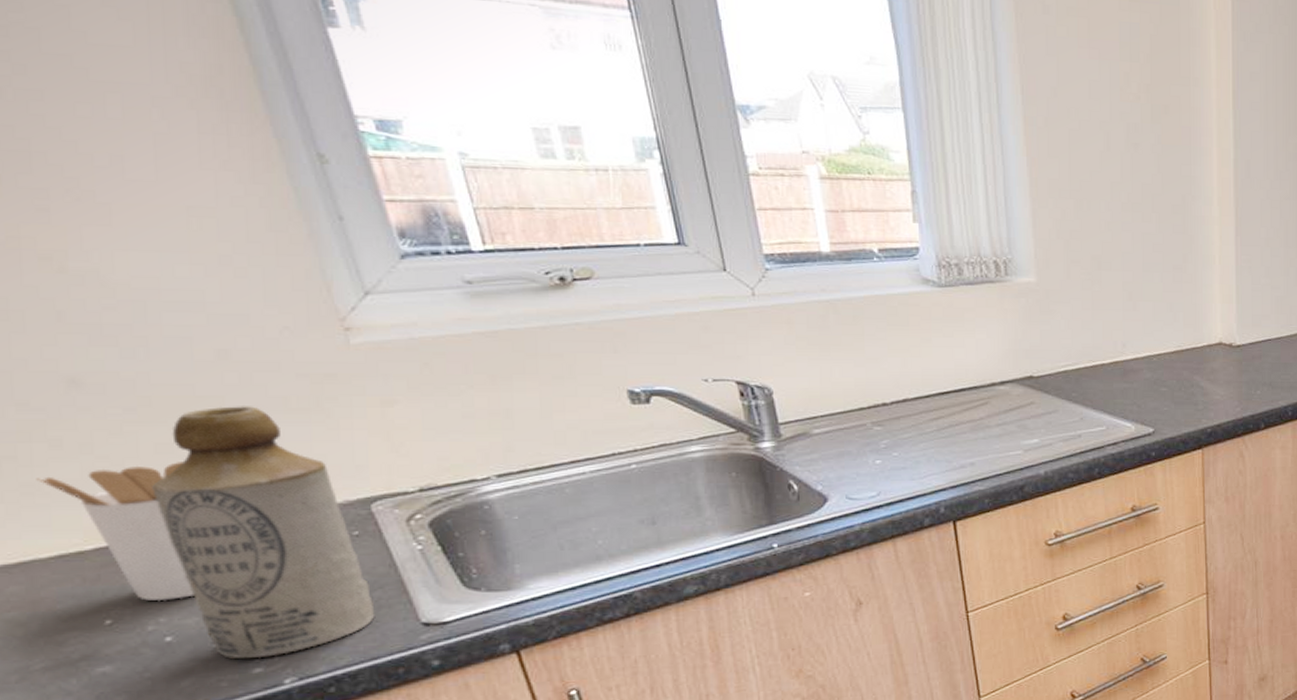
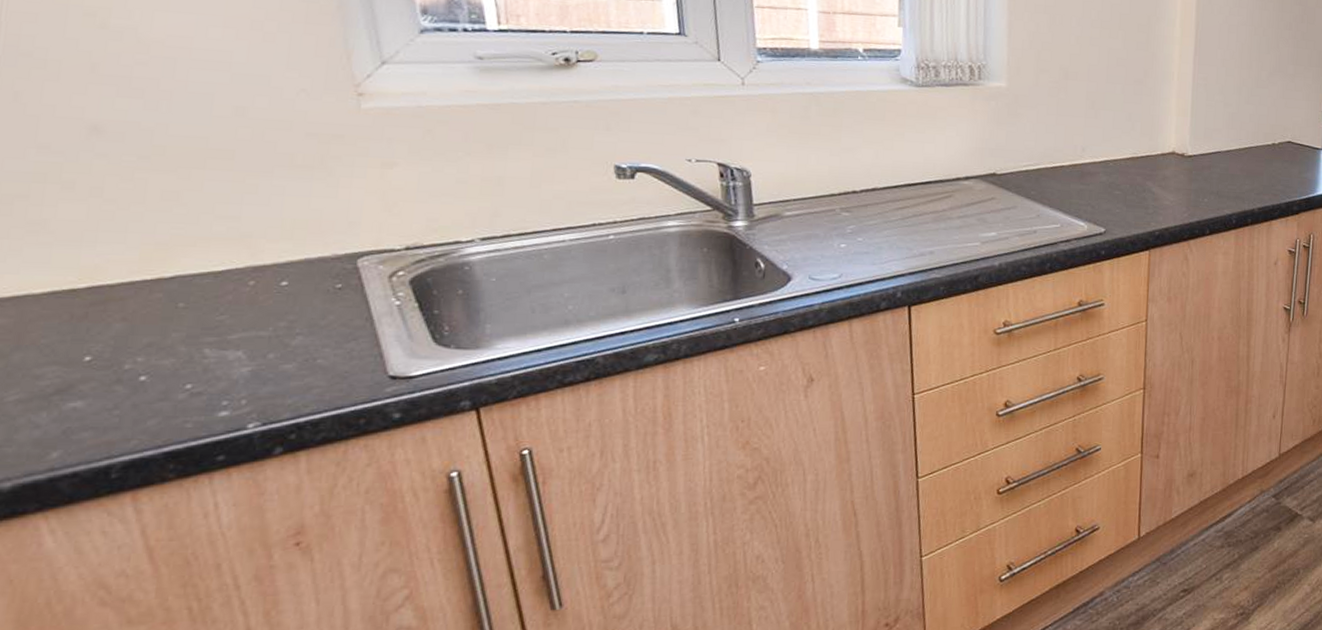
utensil holder: present [36,462,195,602] -> none [43,209,187,342]
bottle: present [152,406,375,659] -> none [152,160,346,402]

